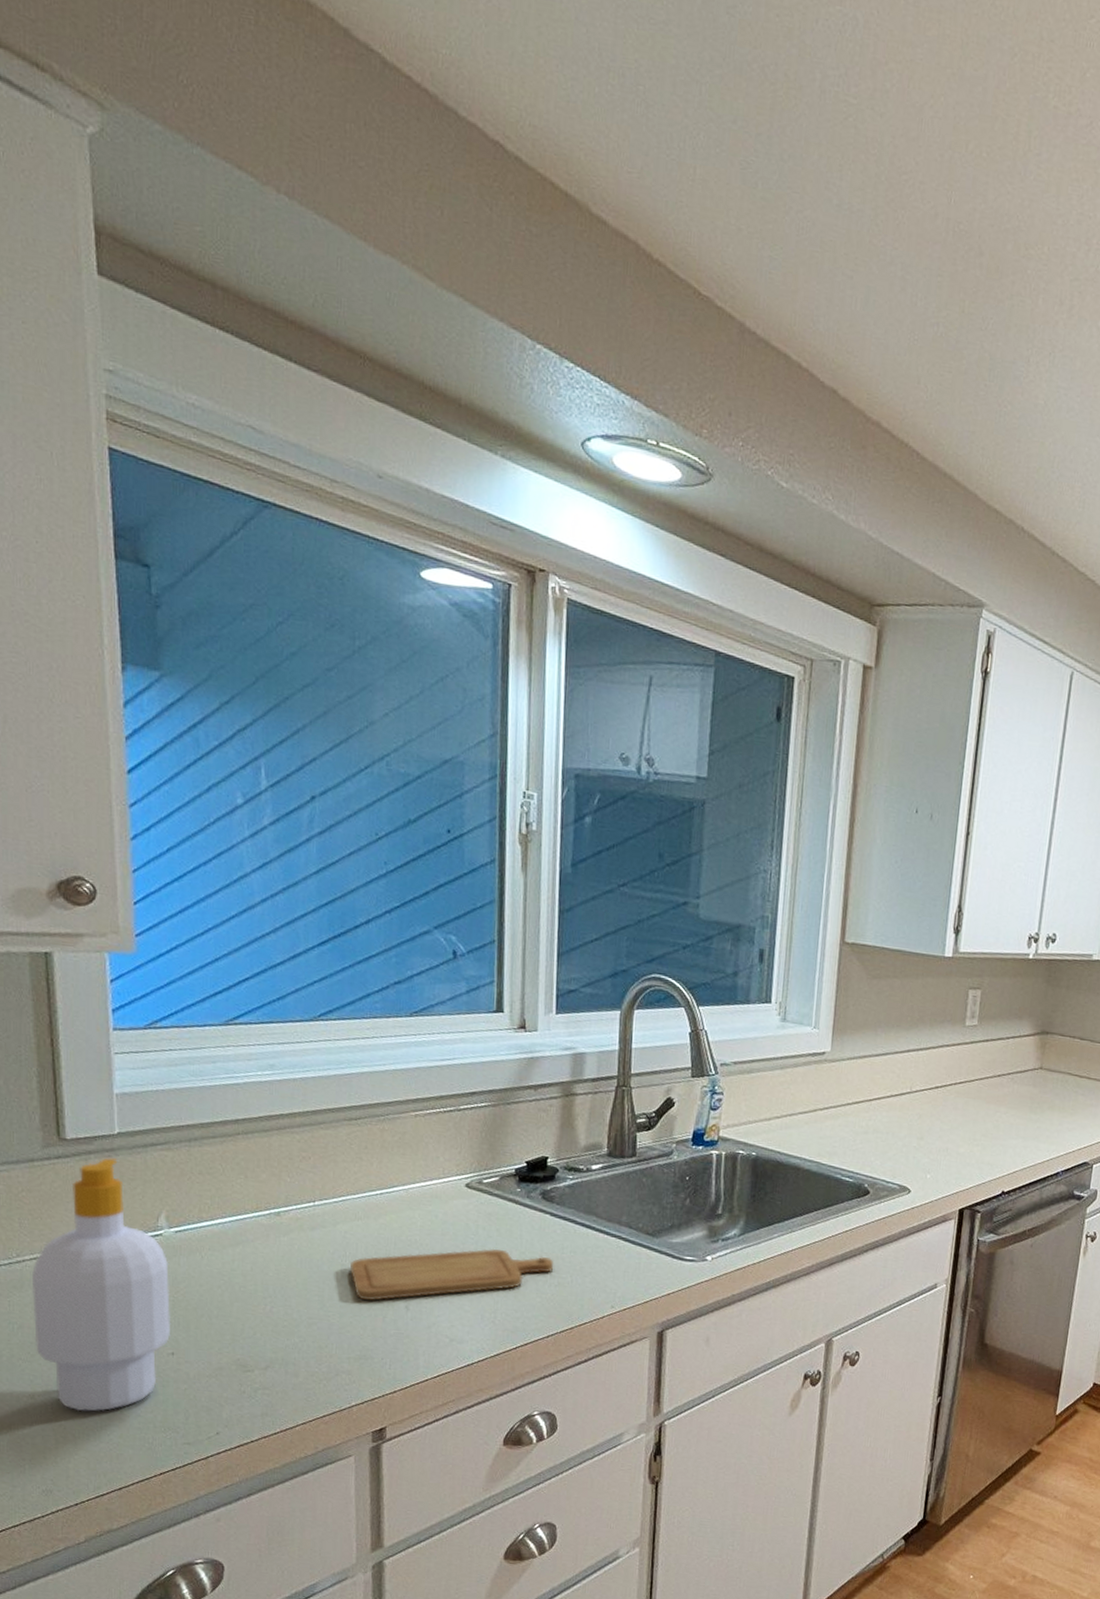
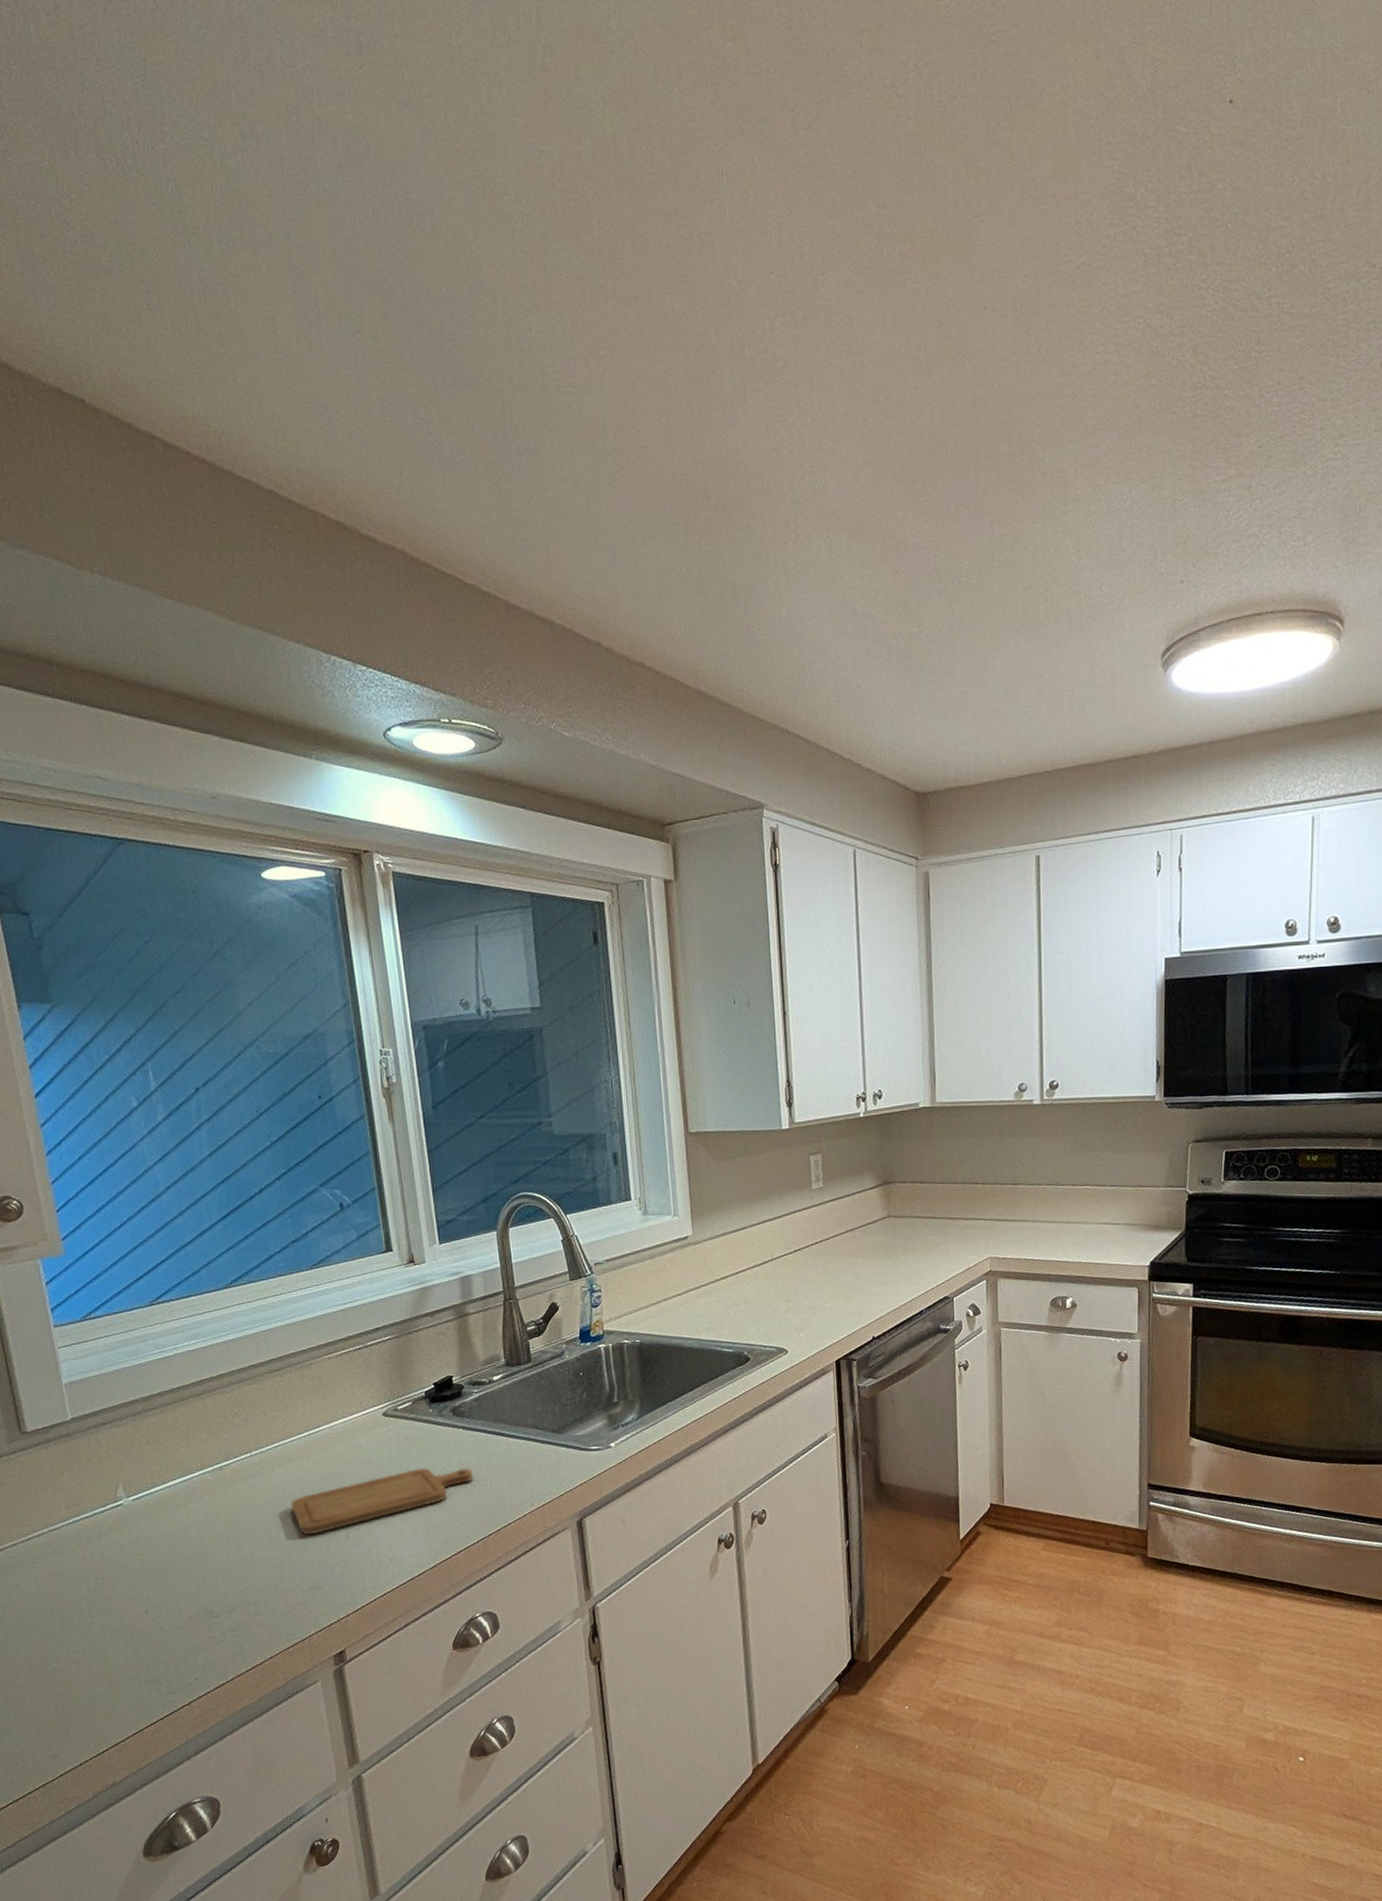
soap bottle: present [32,1158,171,1412] -> none [14,1442,142,1678]

